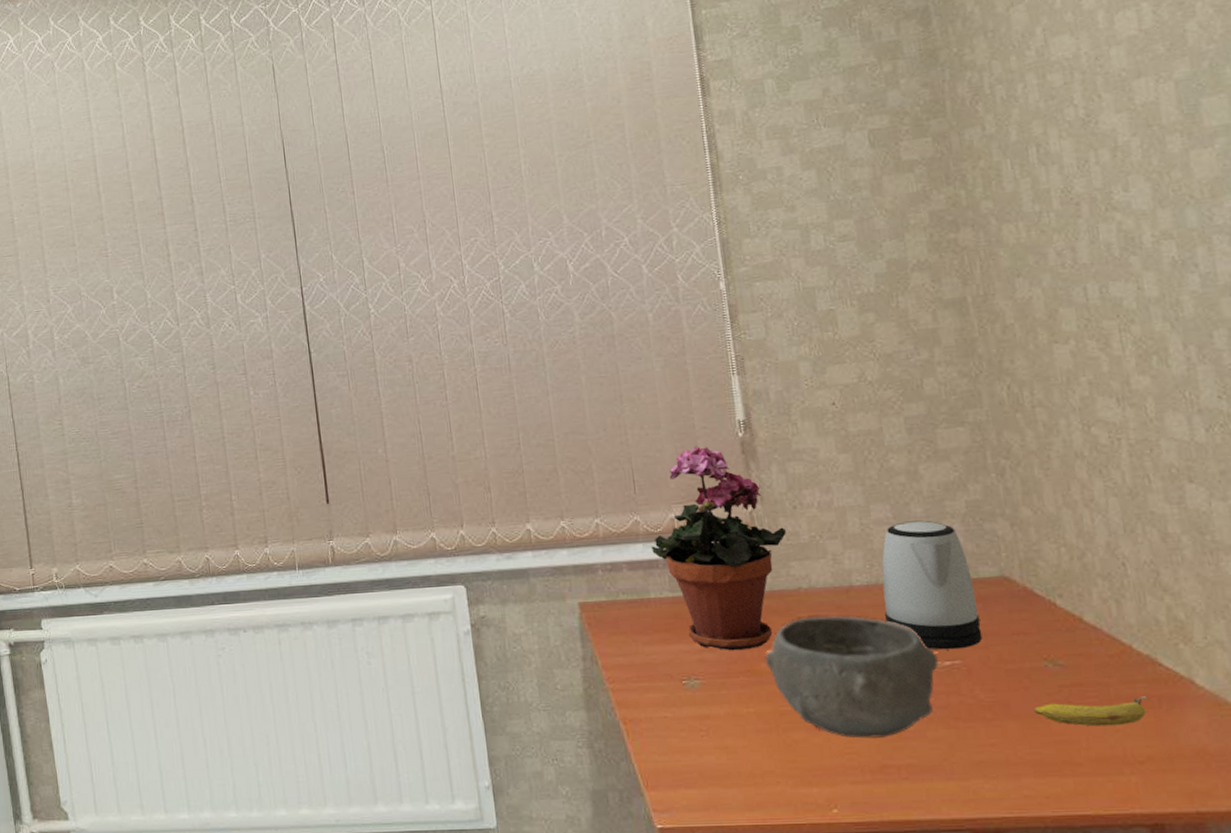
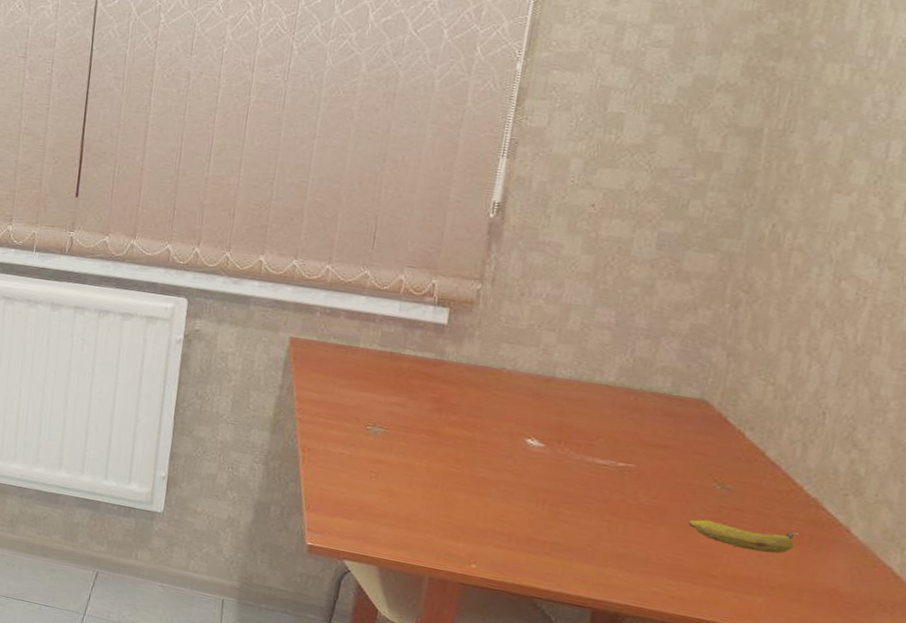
potted plant: present [651,445,786,651] -> none [373,216,507,413]
bowl: present [765,615,939,739] -> none [449,395,614,515]
kettle: present [882,520,983,650] -> none [576,330,674,455]

